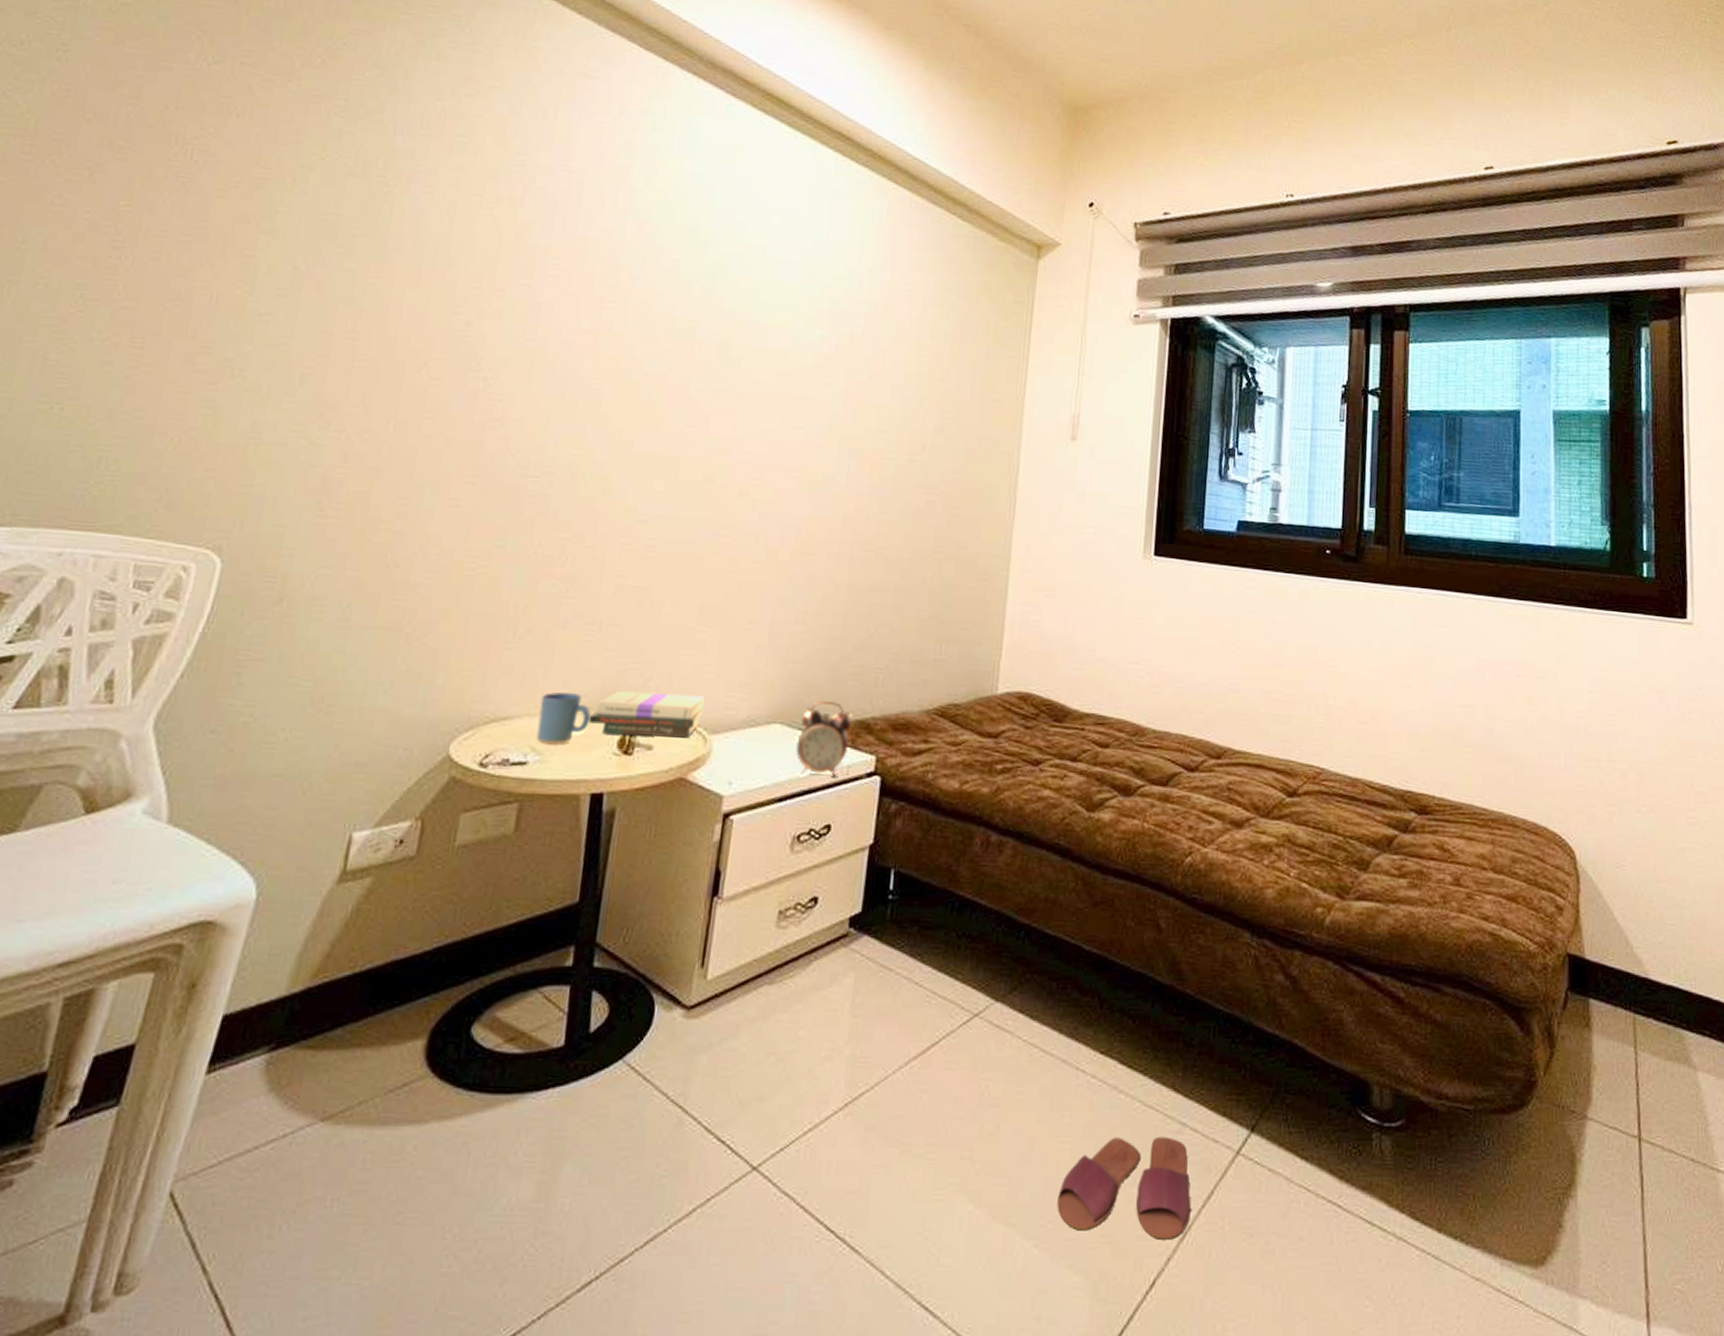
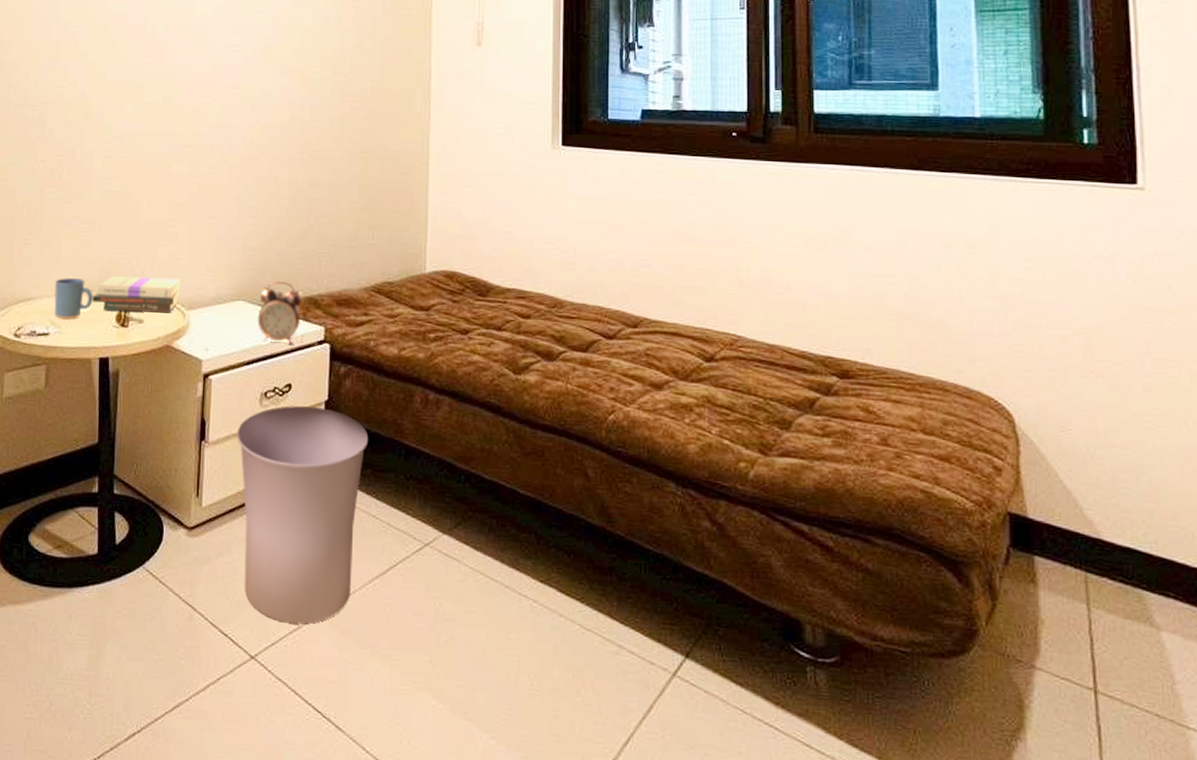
waste bin: none [751,851,918,1122] -> present [237,406,369,624]
slippers: present [1057,1136,1191,1240] -> none [509,653,632,744]

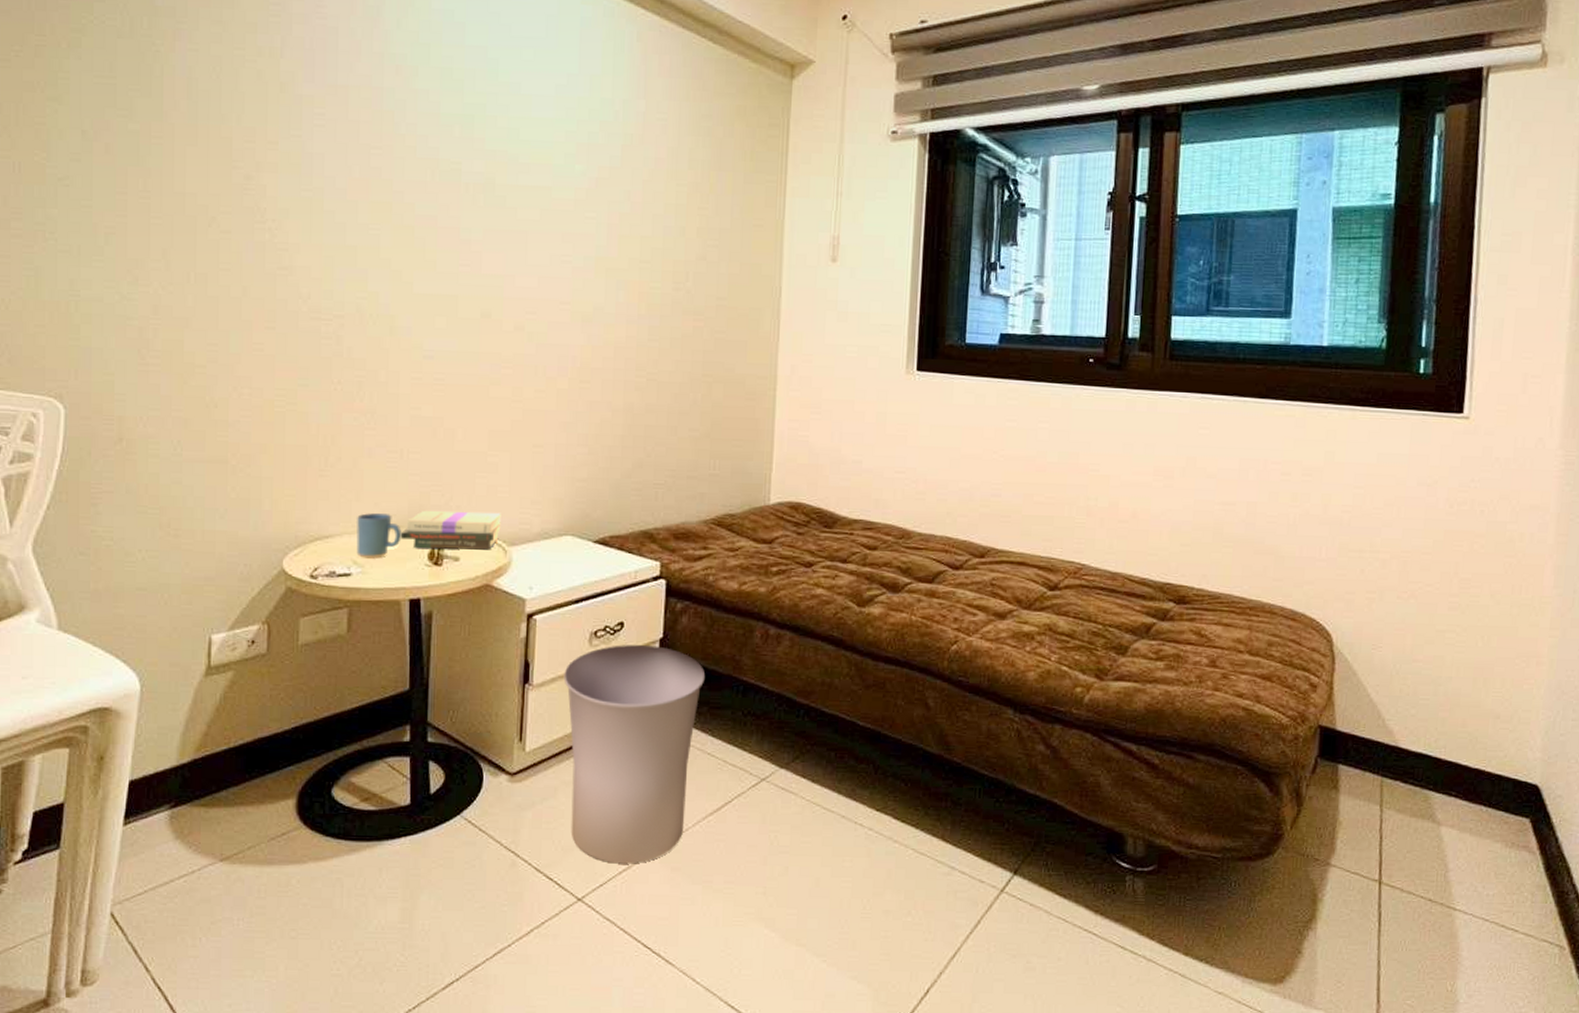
alarm clock: present [257,281,302,345] -> none [587,515,636,582]

